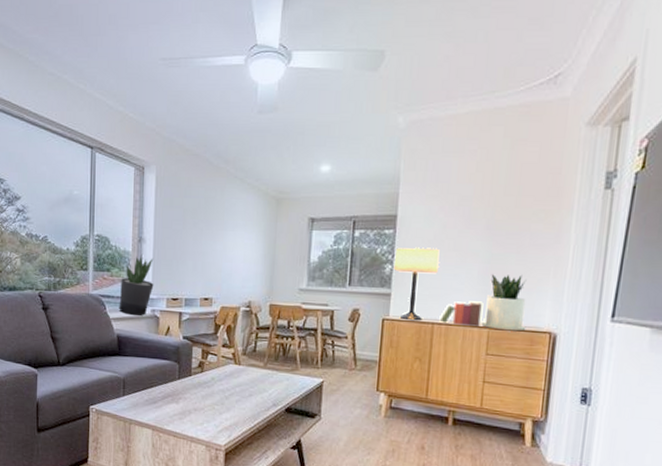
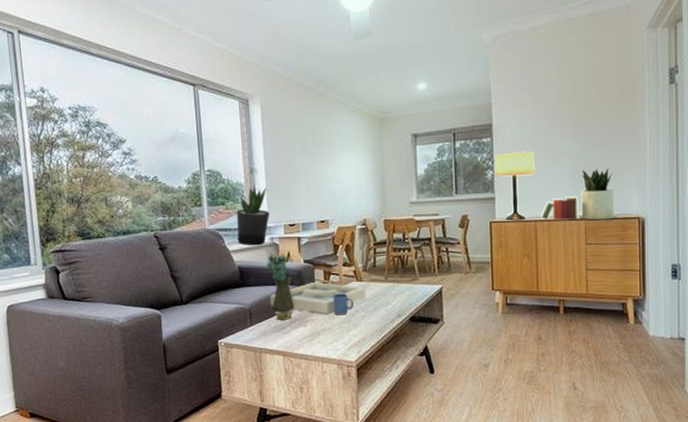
decorative tray: none [144,360,244,394] -> present [270,282,367,315]
vase: none [145,325,169,395] -> present [266,253,295,320]
mug: none [208,374,229,397] -> present [332,293,354,316]

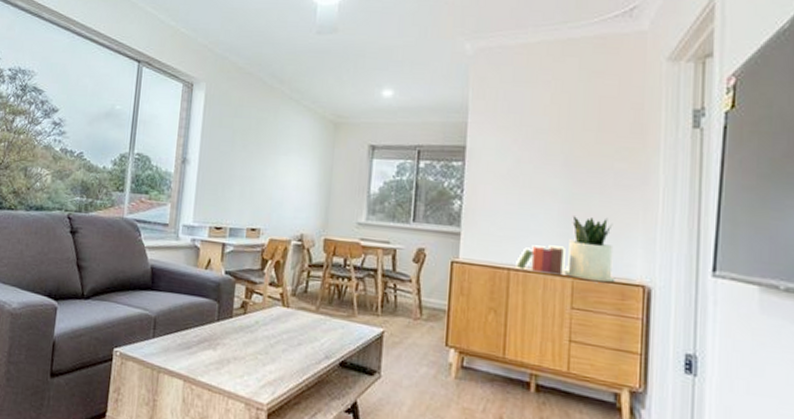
planter: present [236,184,270,245] -> none [155,176,197,245]
vase: present [266,253,295,320] -> none [181,256,208,339]
decorative tray: present [270,282,367,315] -> none [179,298,293,341]
mug: present [332,293,354,316] -> none [250,317,275,345]
table lamp: present [494,152,535,221] -> none [463,182,514,266]

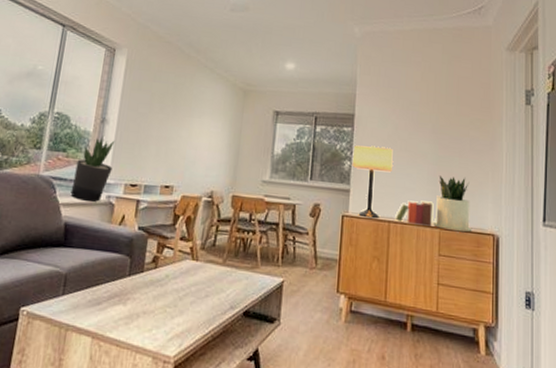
planter: none [155,176,197,245] -> present [70,135,115,202]
table lamp: none [463,182,514,266] -> present [352,145,393,219]

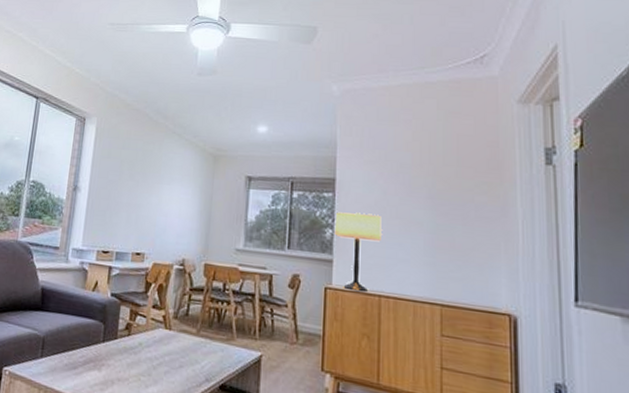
planter: present [70,135,115,202] -> none [46,202,87,268]
books: present [395,200,432,228] -> none [386,273,431,304]
planter: present [433,175,472,233] -> none [433,246,482,312]

